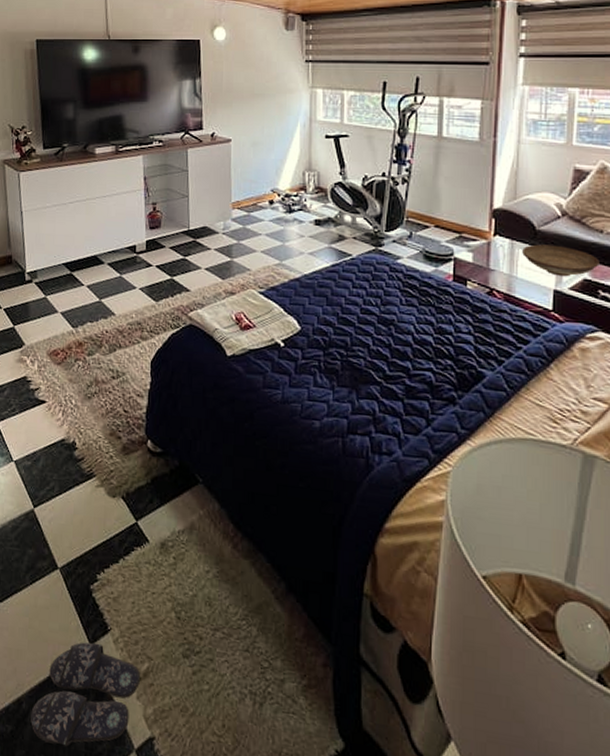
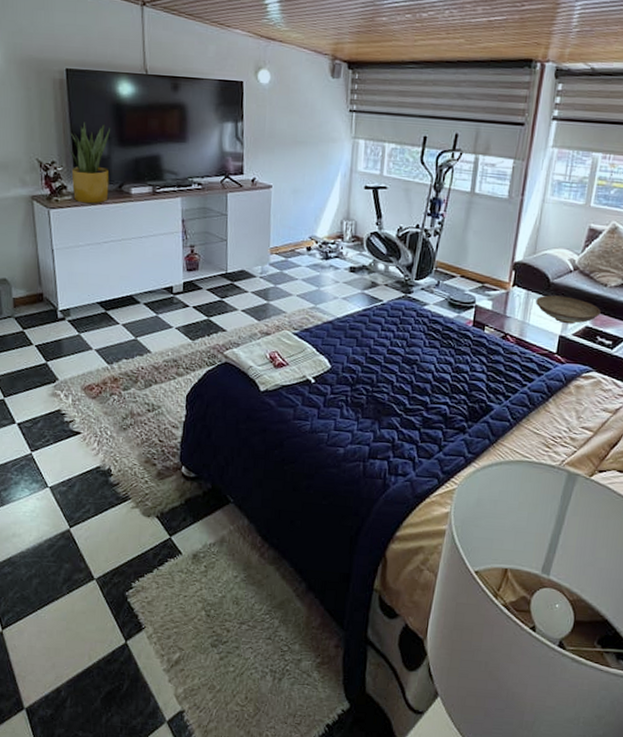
slippers: present [30,642,140,747] -> none [69,639,172,723]
planter: none [35,87,76,166] -> present [66,122,110,204]

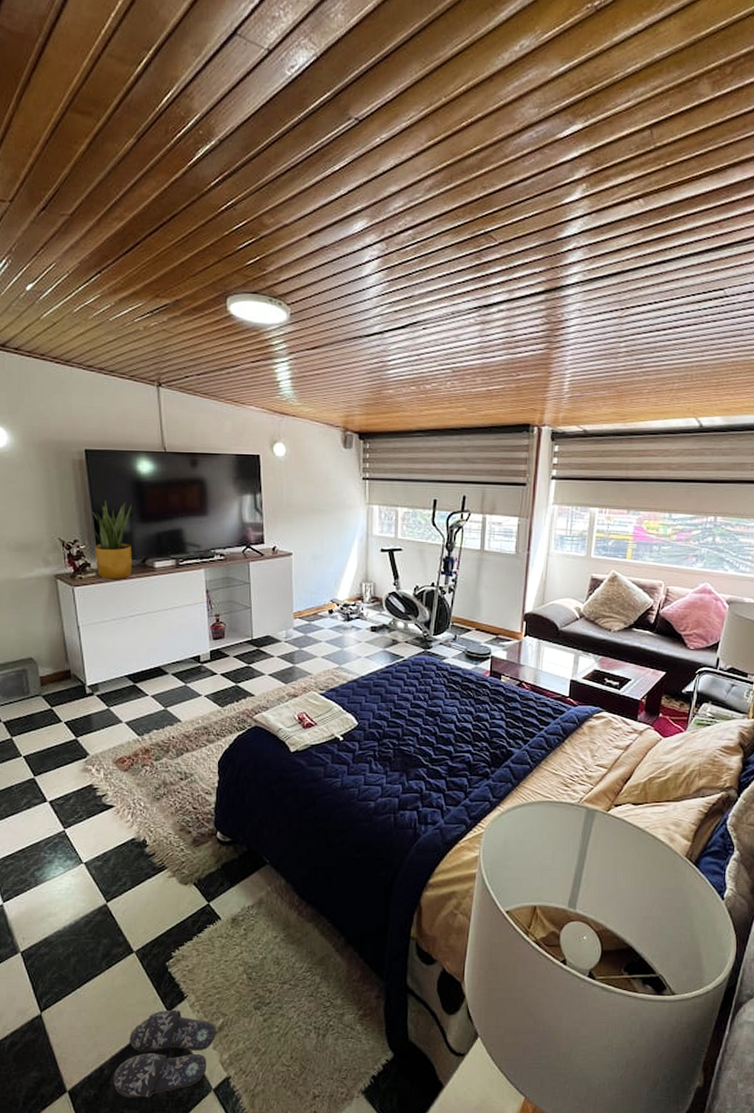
slippers: none [69,639,172,723] -> present [113,1009,216,1098]
decorative bowl: present [536,295,601,325] -> none [547,642,607,669]

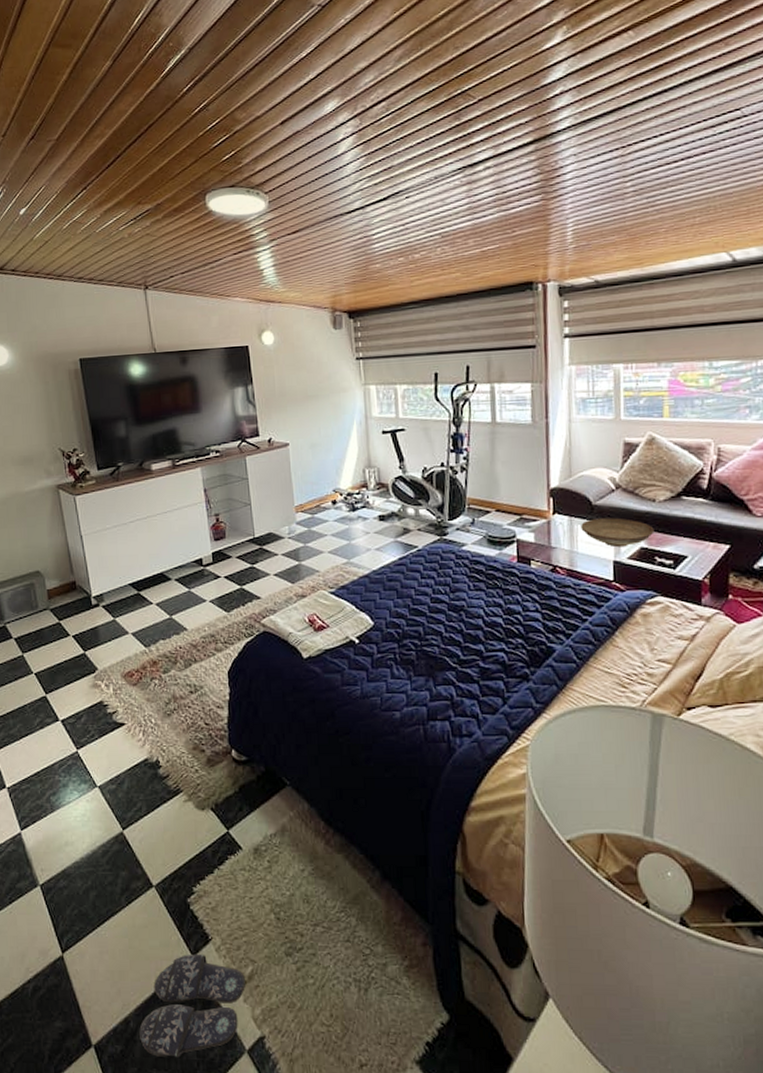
planter: present [88,500,133,580] -> none [85,406,131,486]
decorative bowl: none [547,642,607,669] -> present [581,518,654,548]

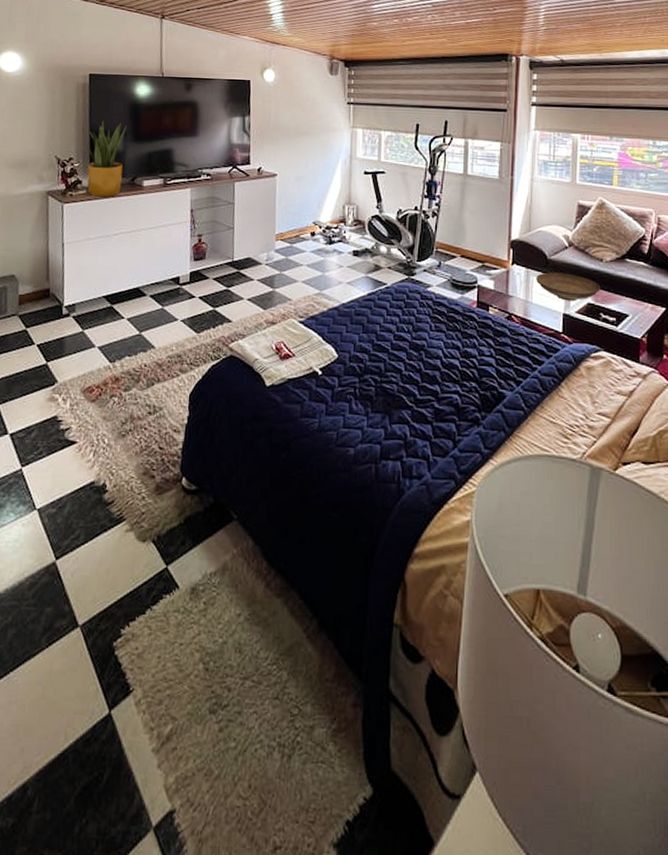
planter: none [85,406,131,486] -> present [84,120,127,197]
slippers: present [139,953,245,1058] -> none [36,707,163,835]

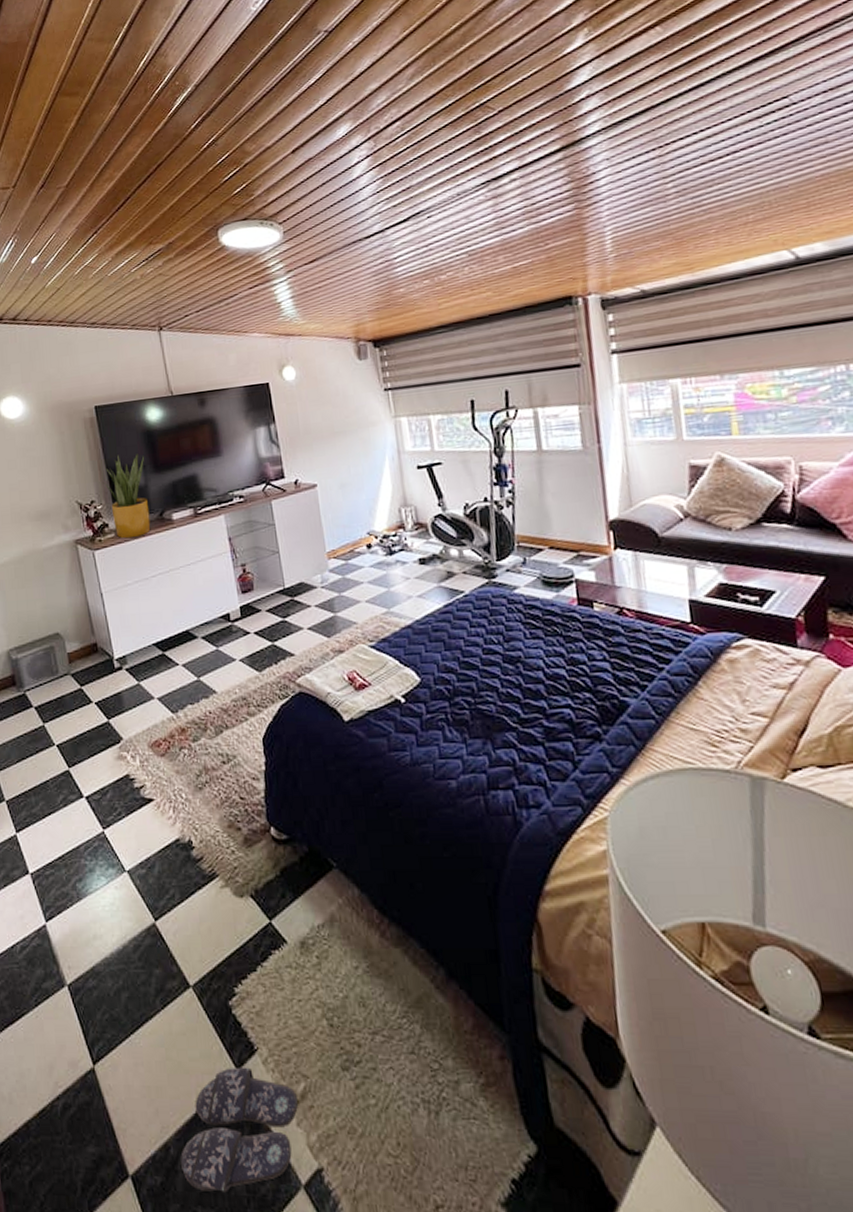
slippers: none [36,707,163,835] -> present [180,1067,298,1193]
decorative bowl: present [536,272,601,302] -> none [647,550,734,584]

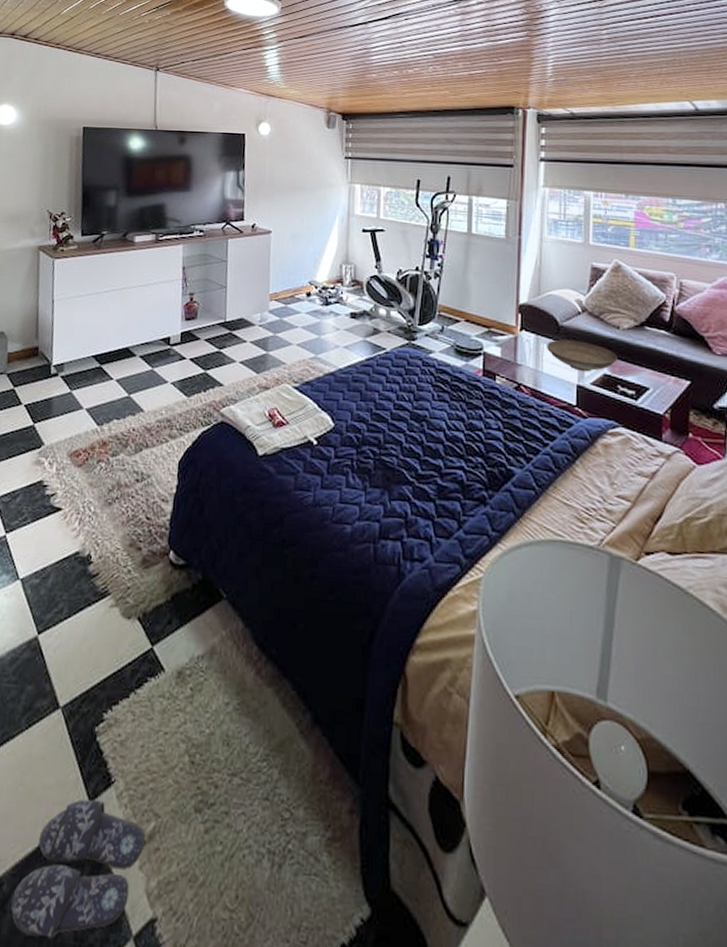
planter: present [103,454,151,539] -> none [76,174,119,253]
decorative bowl: none [647,550,734,584] -> present [547,339,618,372]

